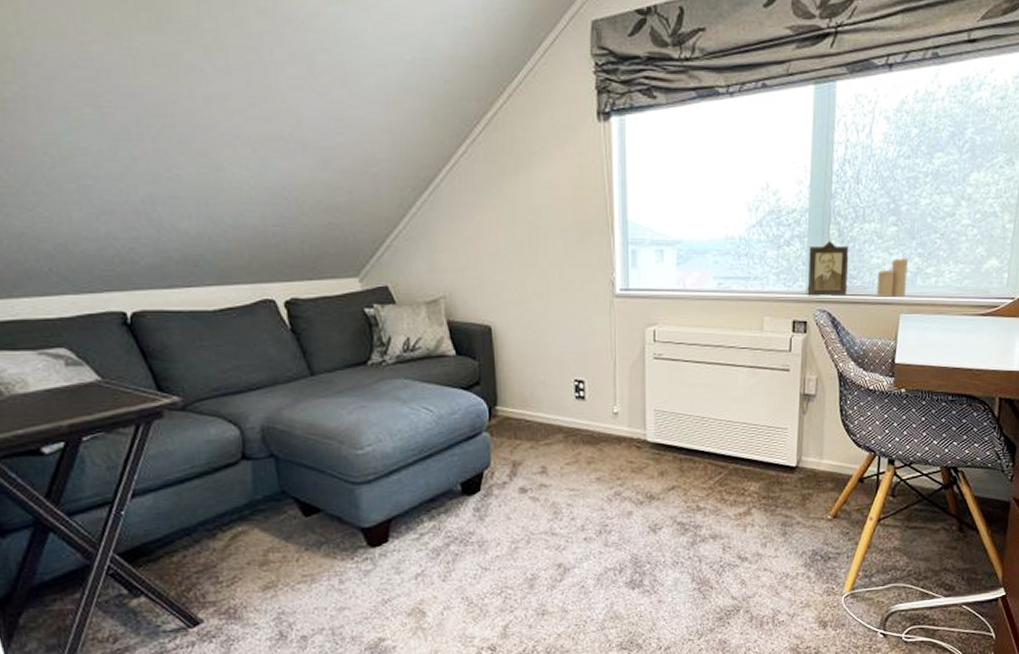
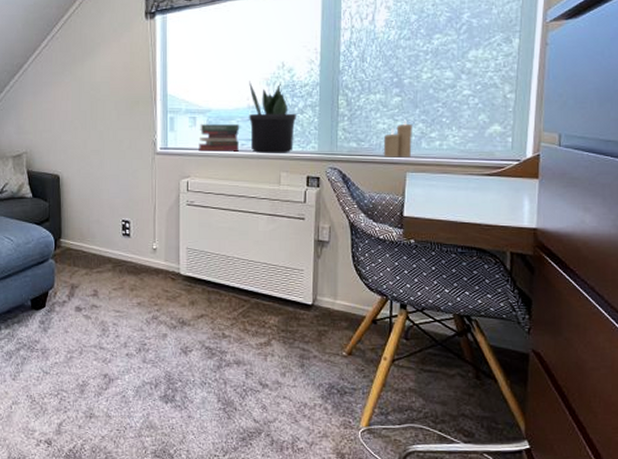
books: none [667,259,717,293] -> present [199,124,240,152]
planter: none [727,205,782,295] -> present [249,81,296,154]
photo frame: present [806,241,849,296] -> none [318,109,357,156]

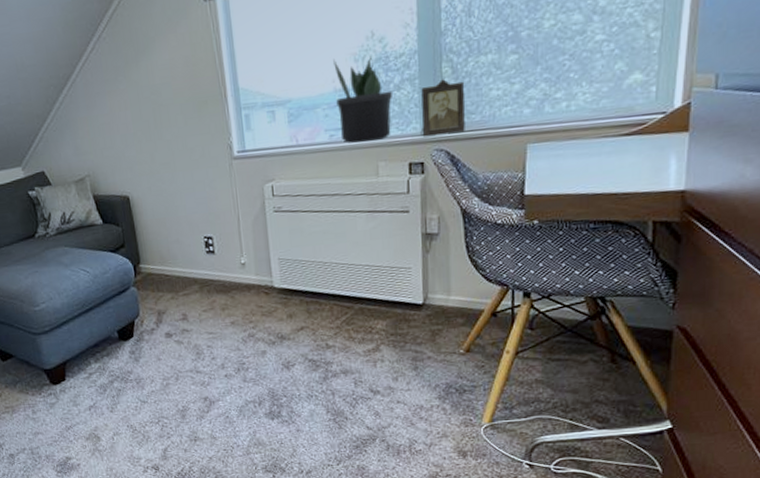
books: present [199,124,240,152] -> none [280,112,328,150]
photo frame: none [318,109,357,156] -> present [420,79,465,137]
candle: present [383,119,413,158] -> none [498,81,534,130]

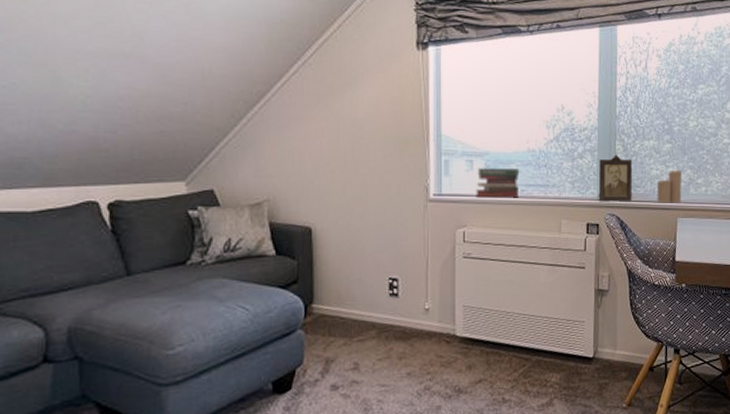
books: none [280,112,328,150] -> present [476,168,520,198]
planter: present [333,55,392,144] -> none [529,123,576,201]
candle: none [498,81,534,130] -> present [657,166,683,203]

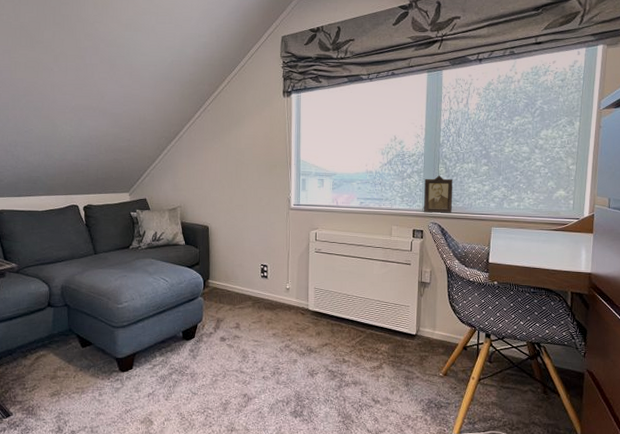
books: present [476,168,520,198] -> none [325,185,360,208]
candle: present [657,166,683,203] -> none [474,184,498,215]

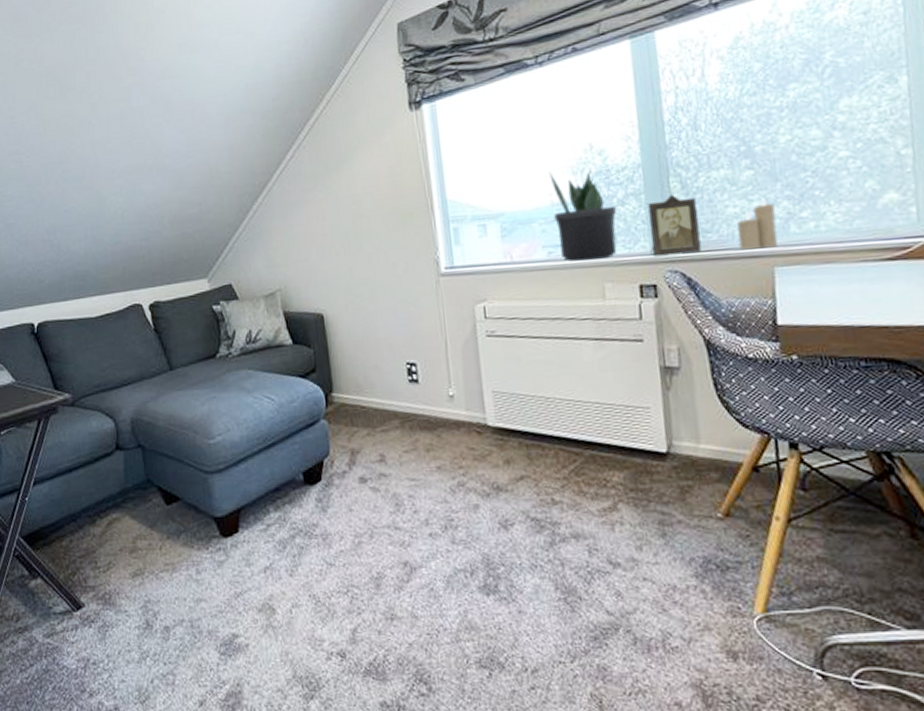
planter: none [367,150,405,211] -> present [549,168,618,262]
candle: none [474,184,498,215] -> present [737,198,778,251]

